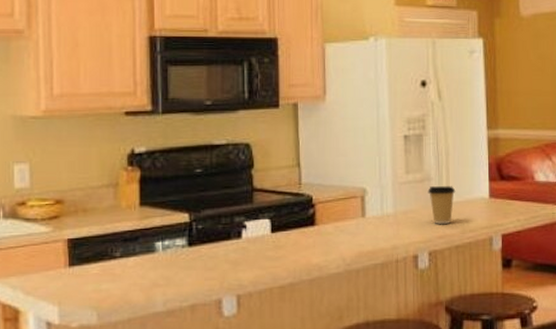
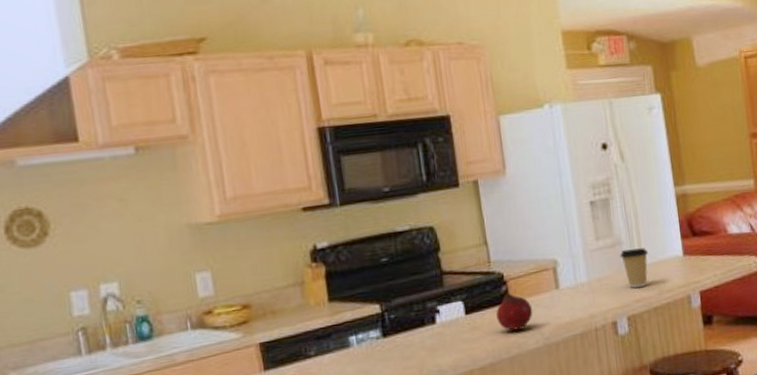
fruit: none [301,216,337,253] -> present [496,293,533,331]

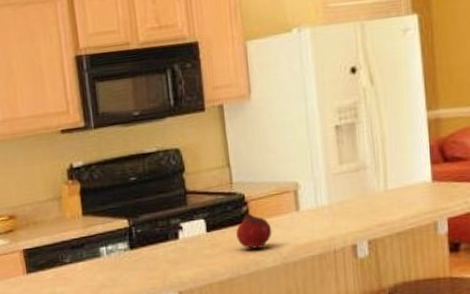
coffee cup: present [620,248,649,289] -> none [363,173,395,213]

